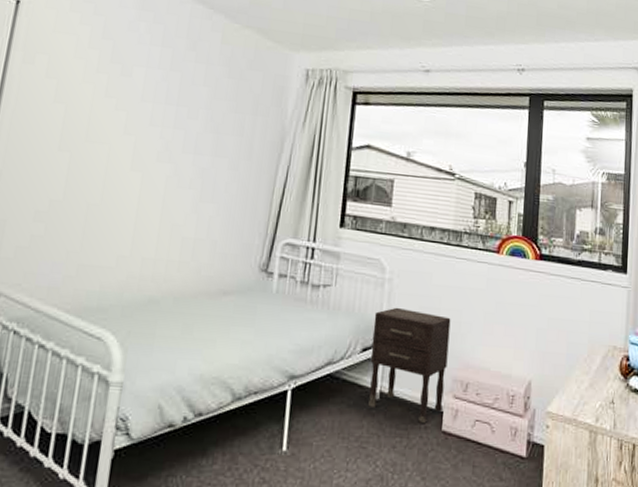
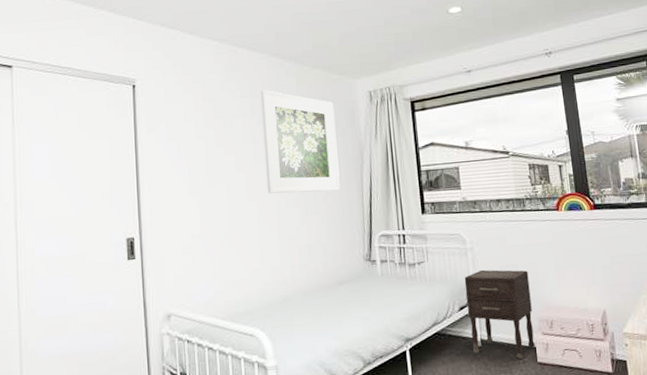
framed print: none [158,39,262,180] -> present [260,89,340,194]

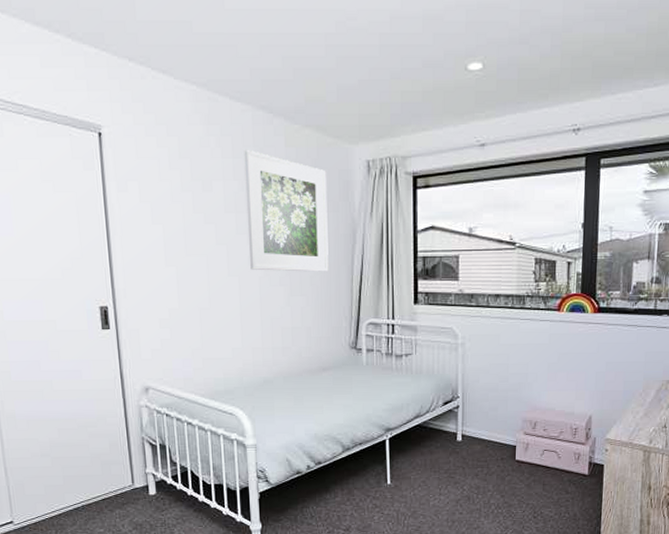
nightstand: present [464,269,536,359] -> none [451,366,518,455]

